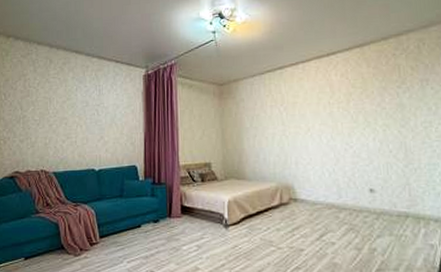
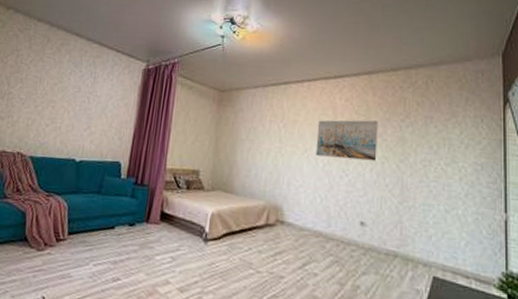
wall art: none [317,91,378,133] -> present [315,120,378,161]

